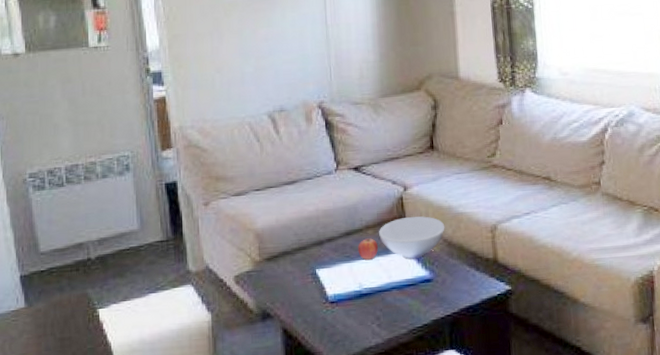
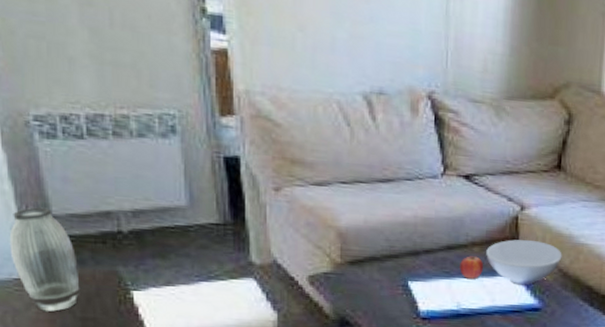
vase: none [9,247,60,336] -> present [9,207,80,312]

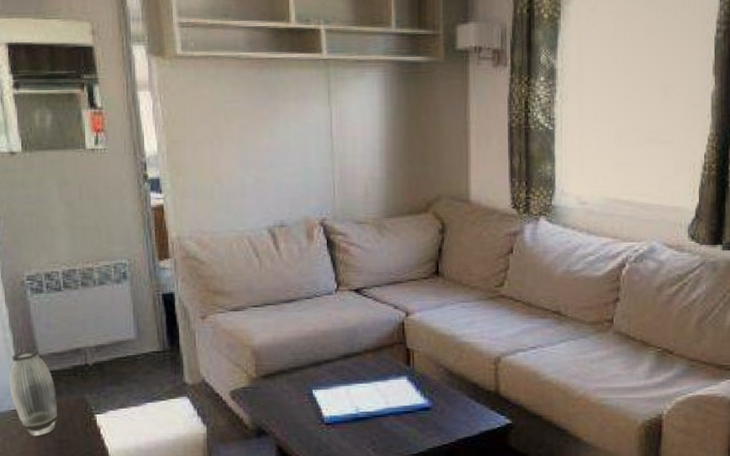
fruit: present [460,256,484,279] -> none [356,362,377,384]
decorative bowl: present [486,239,562,285] -> none [378,343,447,386]

